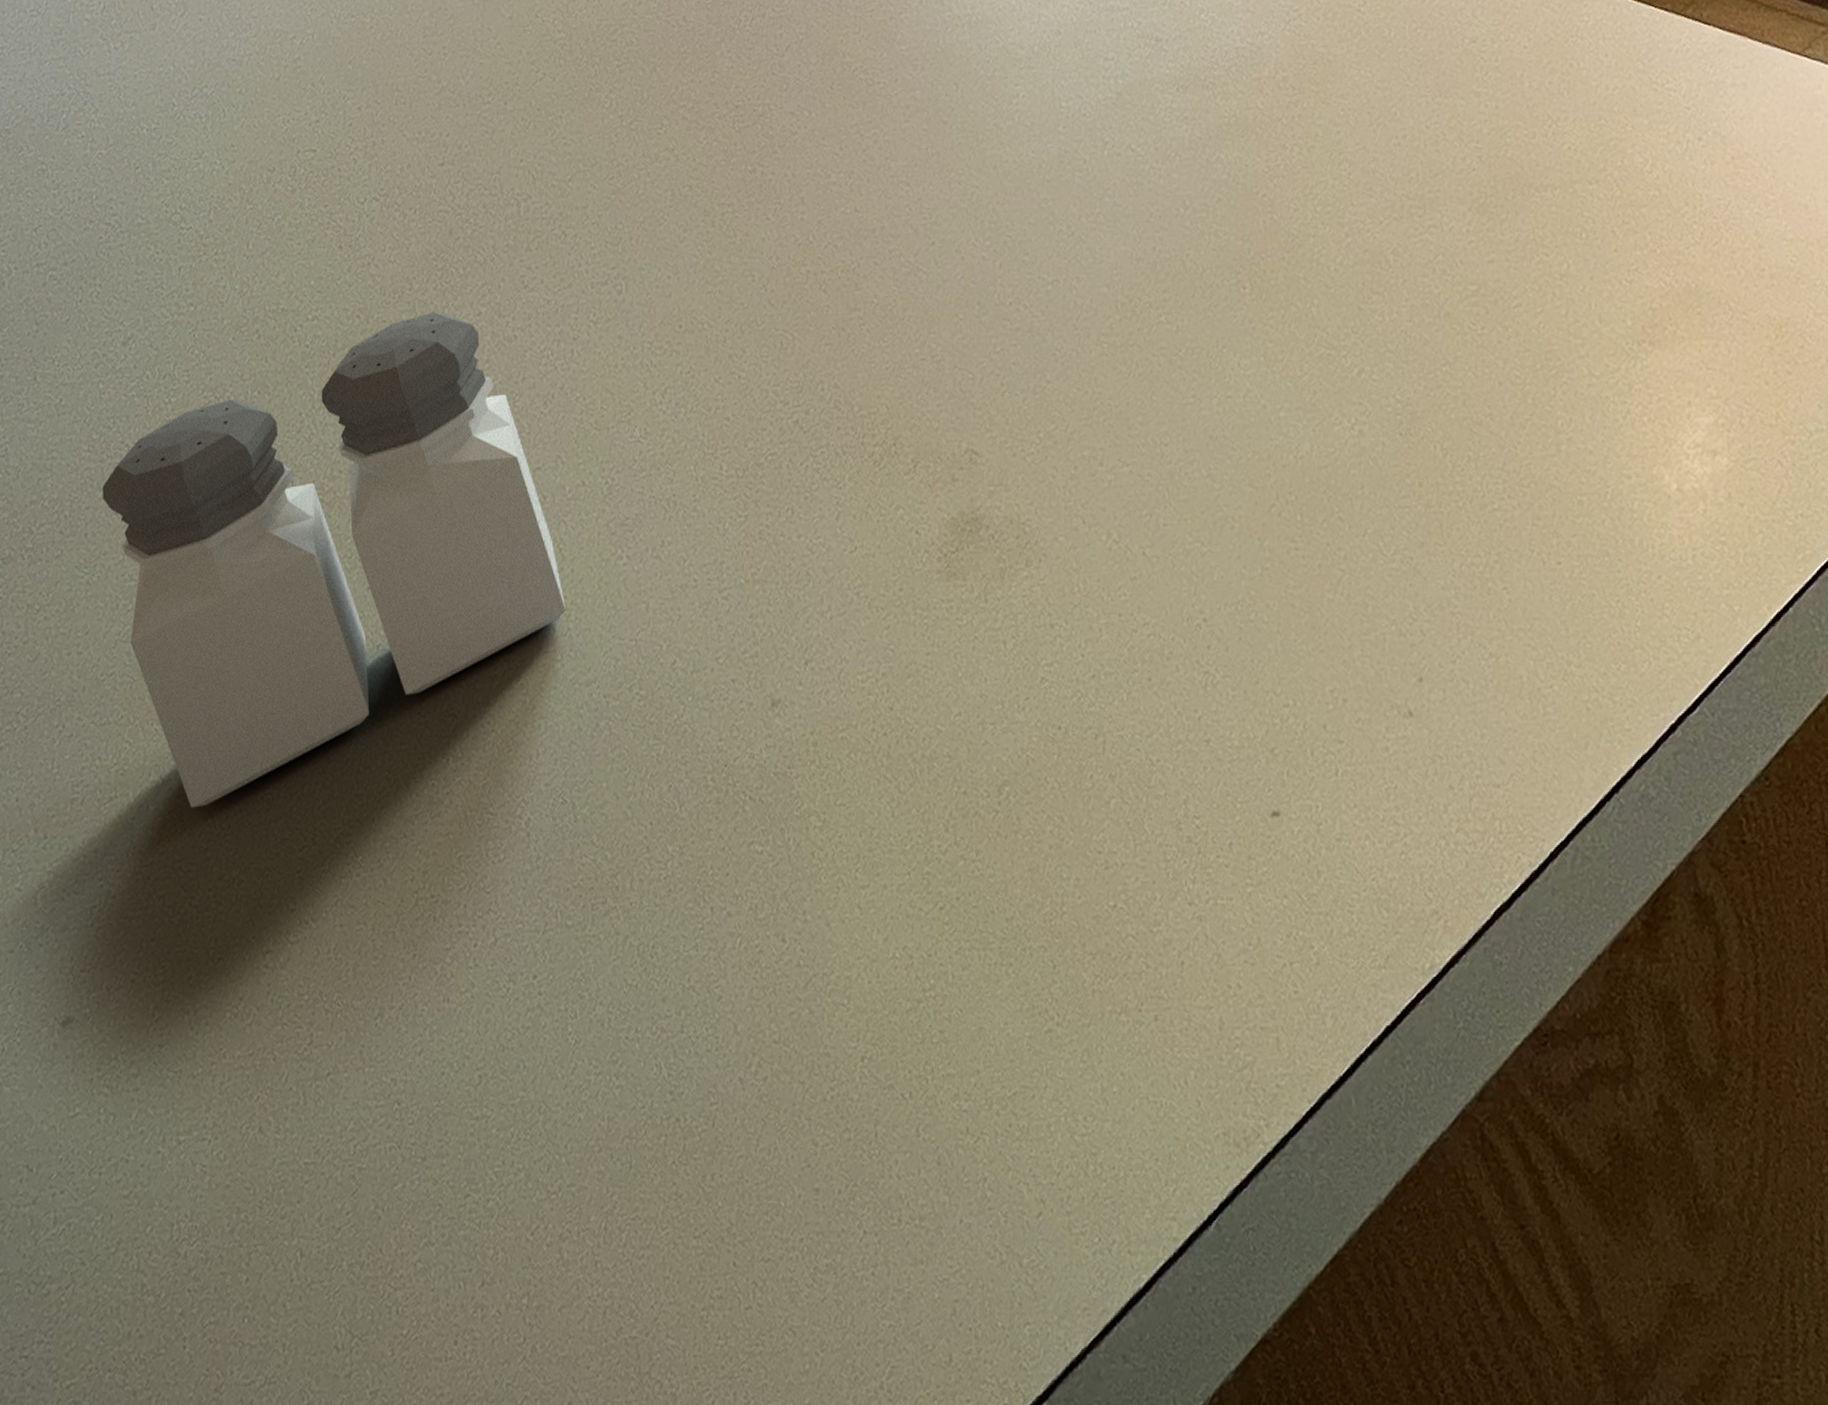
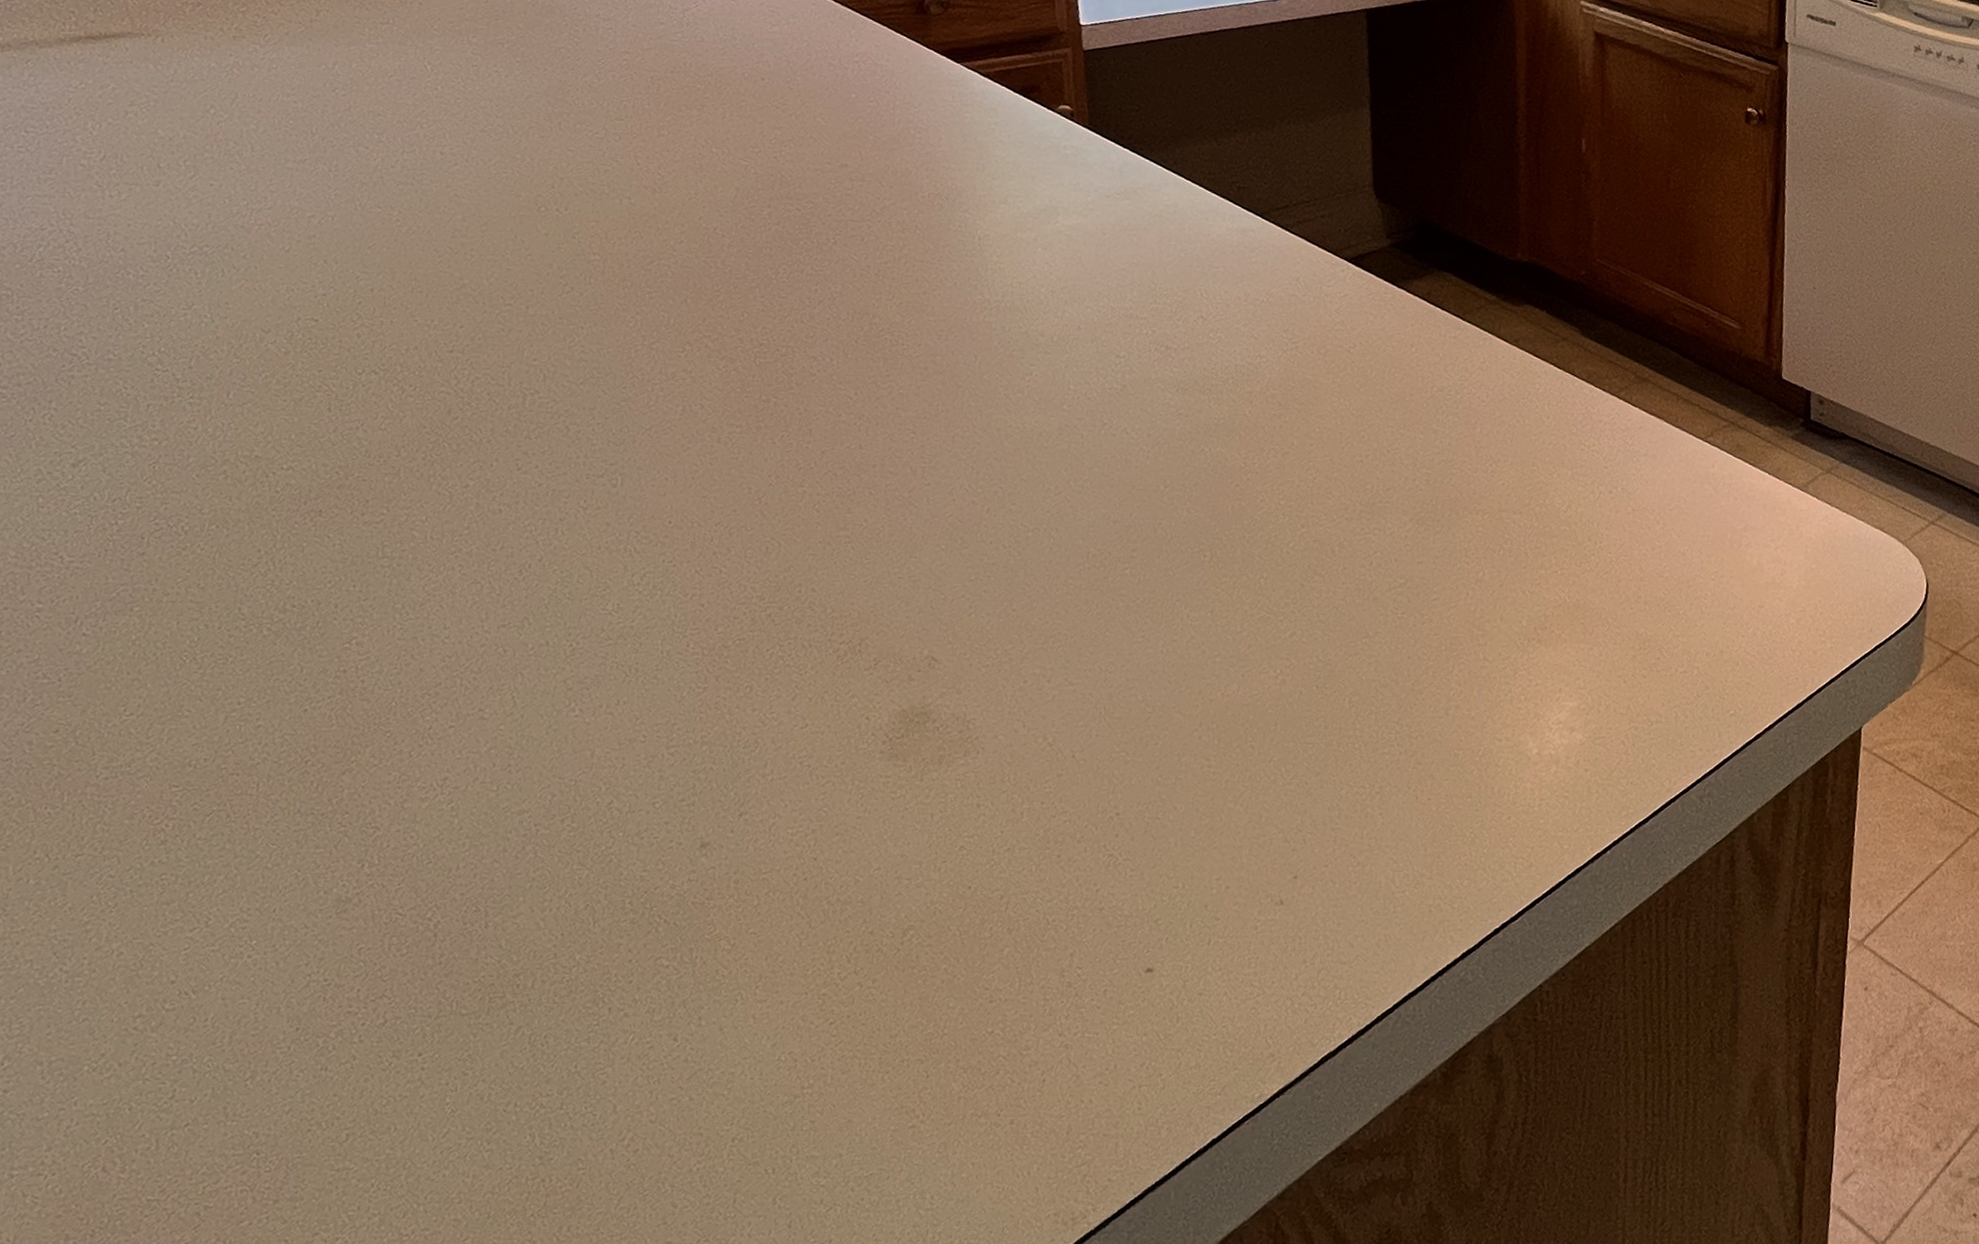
salt and pepper shaker: present [102,312,566,808] -> none [24,478,510,886]

